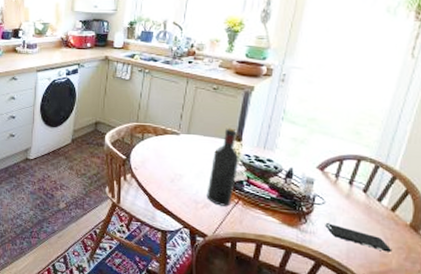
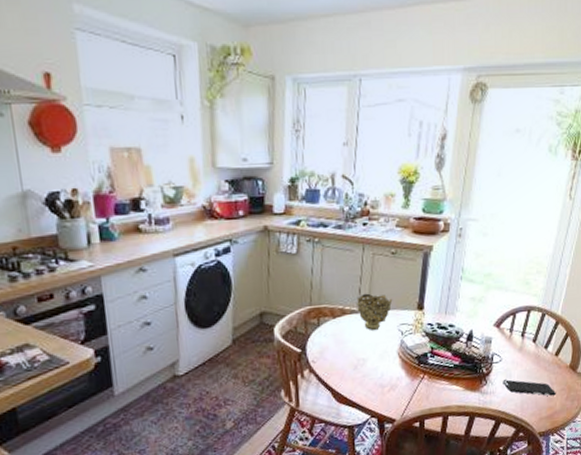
decorative bowl: none [178,119,212,151] -> present [356,293,393,330]
wine bottle: present [206,128,239,207] -> none [392,296,423,385]

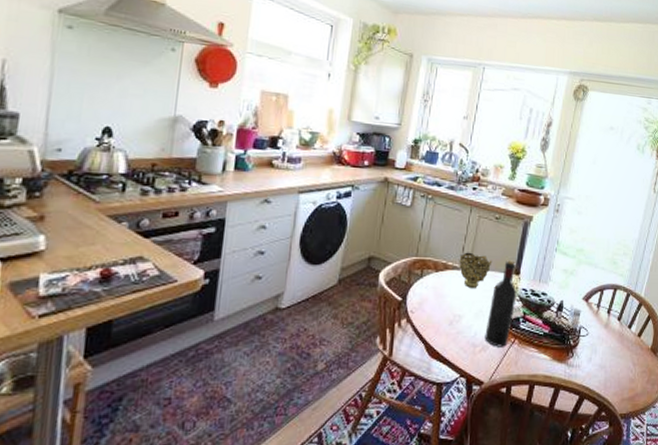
wine bottle: none [392,296,423,385] -> present [485,260,517,347]
smartphone: present [503,379,557,396] -> none [588,355,638,377]

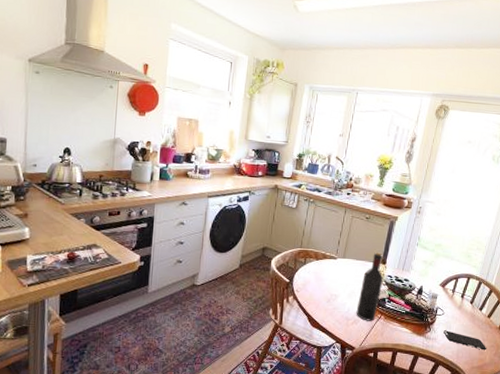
decorative bowl: present [459,252,493,288] -> none [335,245,363,274]
smartphone: none [588,355,638,377] -> present [443,330,487,350]

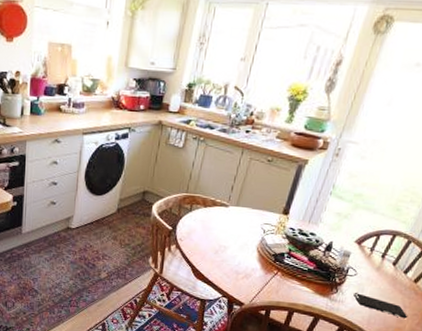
wine bottle: present [356,252,384,321] -> none [248,201,285,277]

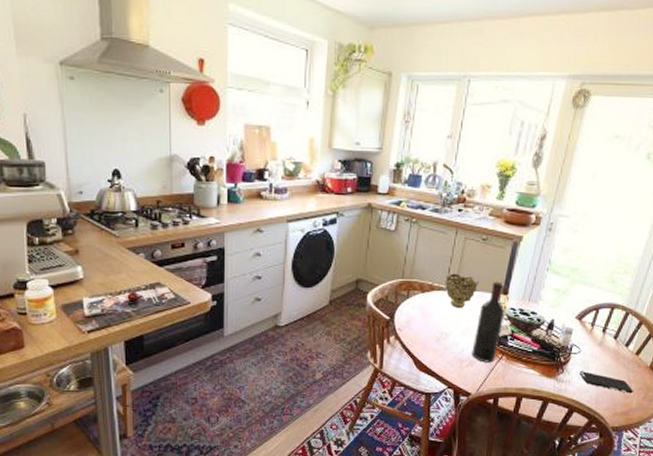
decorative bowl: none [227,191,261,224] -> present [445,273,480,308]
wine bottle: none [248,201,285,277] -> present [472,281,505,363]

